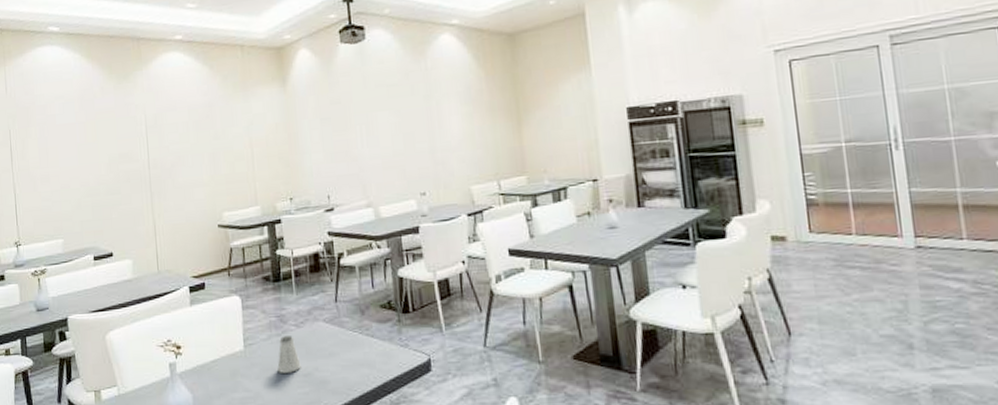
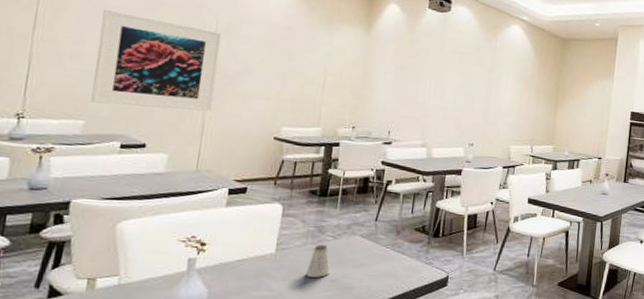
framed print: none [56,126,158,220] -> present [90,10,221,112]

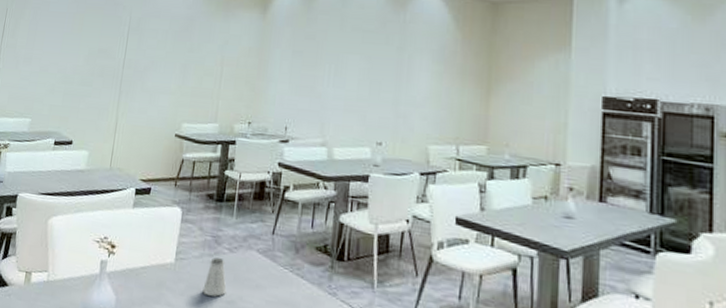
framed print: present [90,10,221,112] -> none [35,16,133,108]

